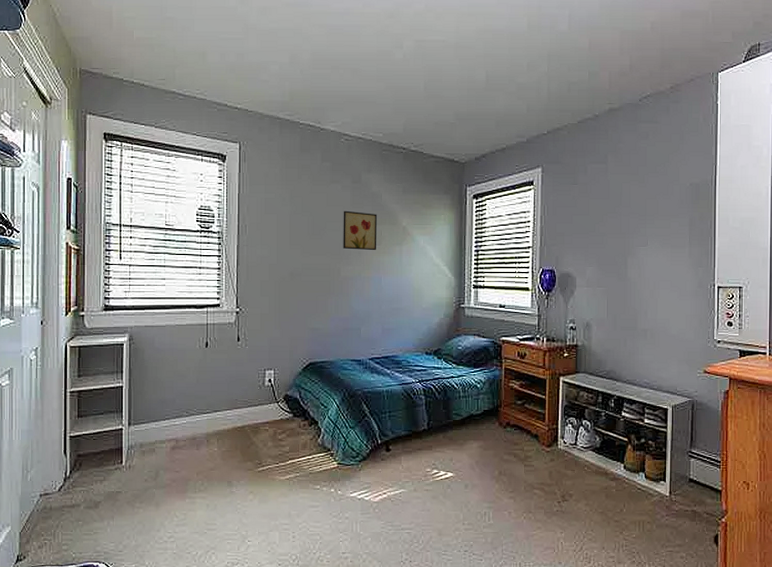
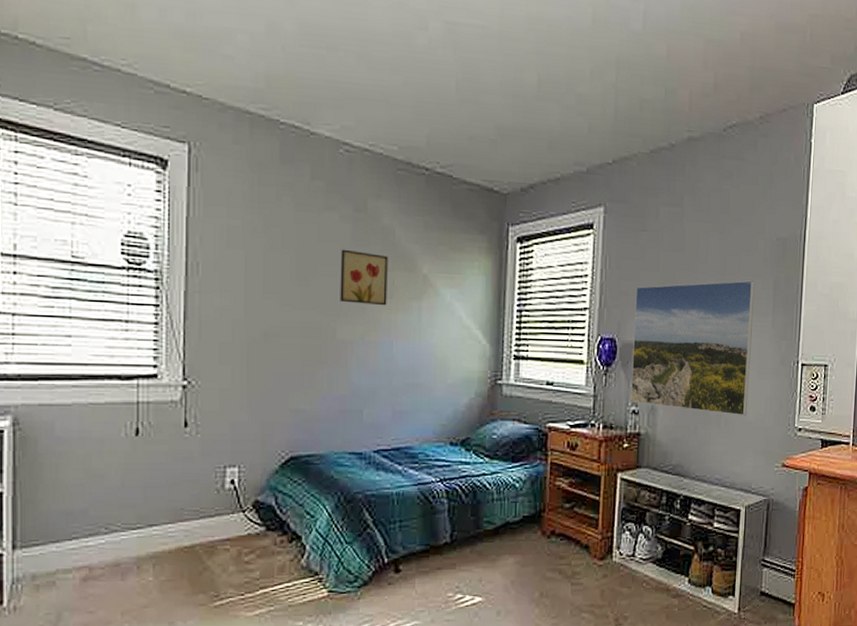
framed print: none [568,219,673,331] -> present [630,280,755,416]

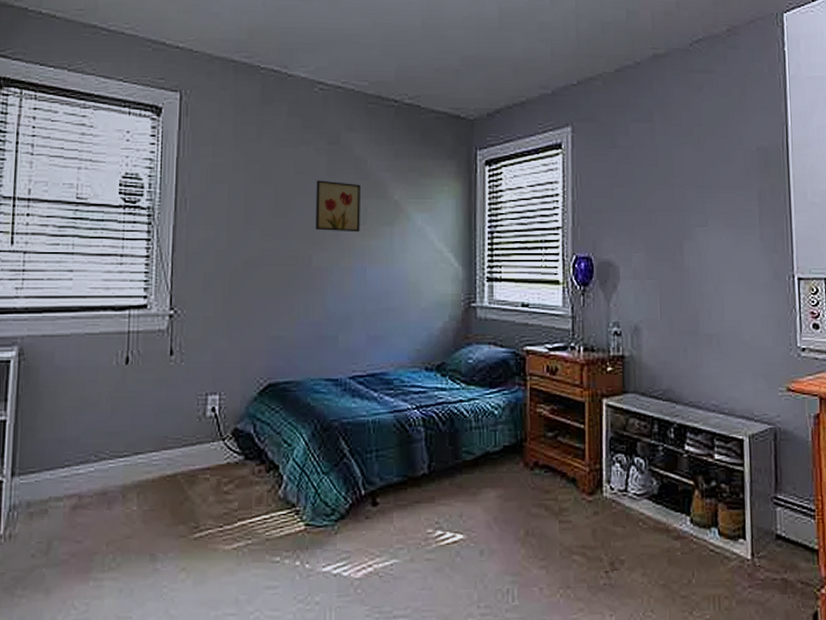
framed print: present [630,280,755,416] -> none [609,192,741,336]

